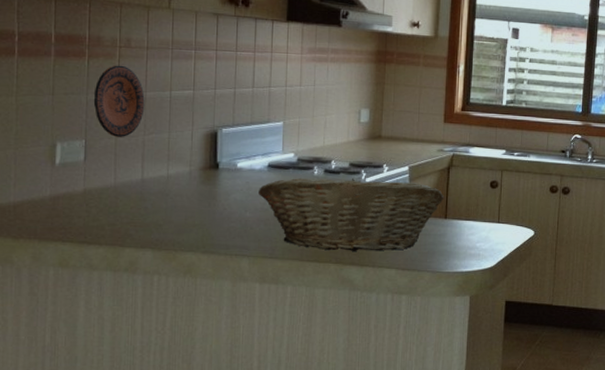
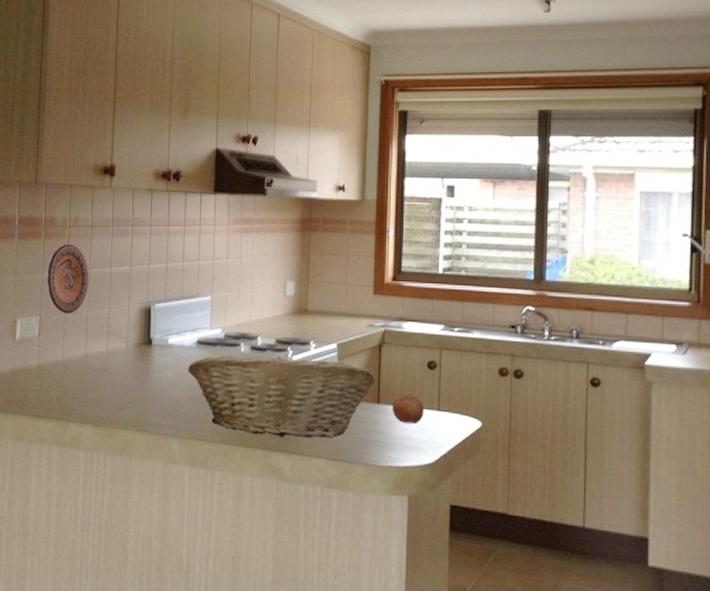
apple: none [457,209,487,235] -> present [391,394,425,423]

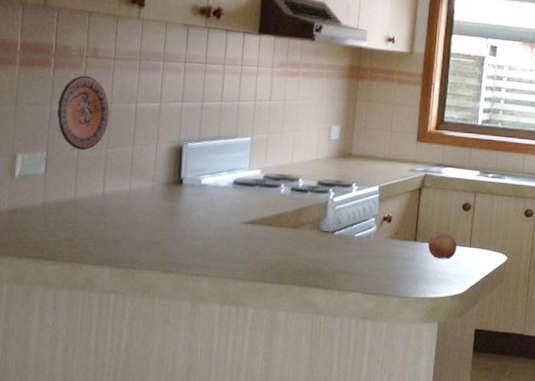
fruit basket: present [188,355,376,438] -> none [222,196,414,274]

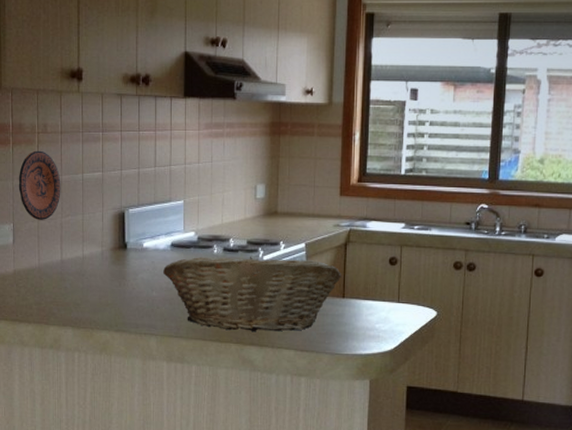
fruit basket: none [222,196,414,274] -> present [163,256,341,332]
apple: present [427,232,458,259] -> none [355,288,386,315]

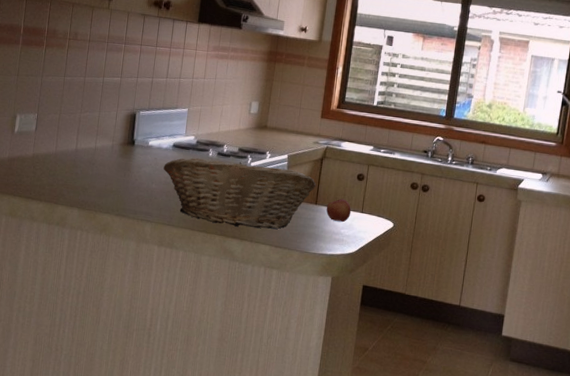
decorative plate: present [18,150,61,221] -> none [46,53,84,114]
apple: none [355,288,386,315] -> present [326,198,352,222]

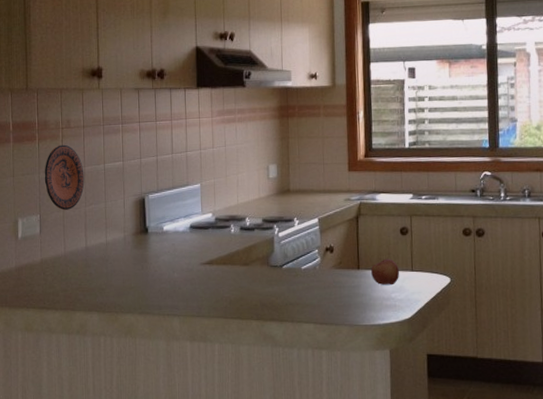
decorative plate: none [46,53,84,114] -> present [44,144,85,211]
fruit basket: present [163,158,316,229] -> none [183,233,355,307]

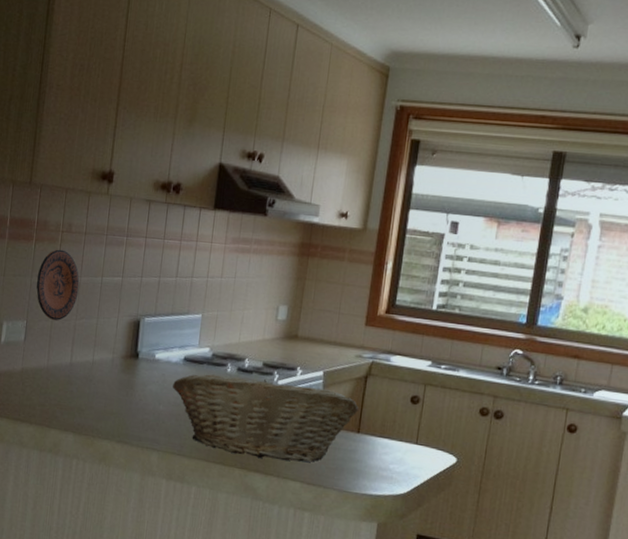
fruit basket: none [183,233,355,307] -> present [173,374,359,462]
apple: present [370,258,400,285] -> none [371,426,403,455]

